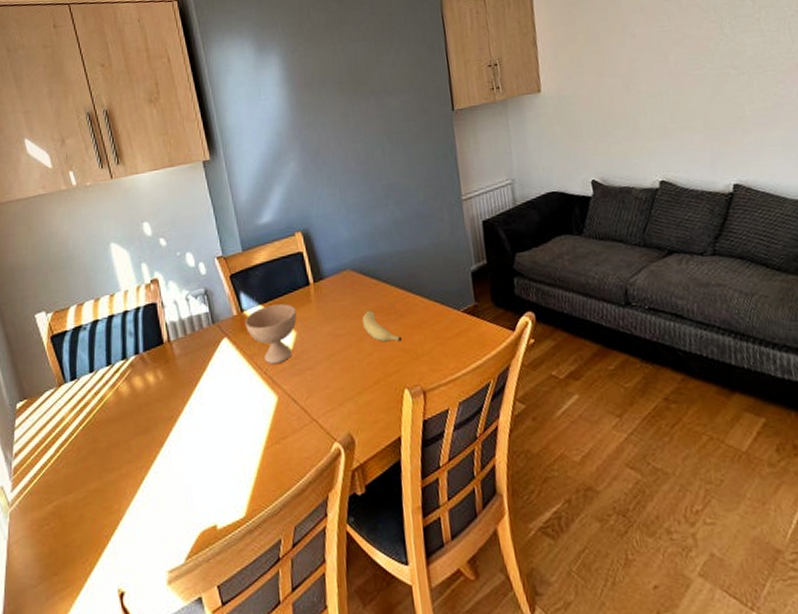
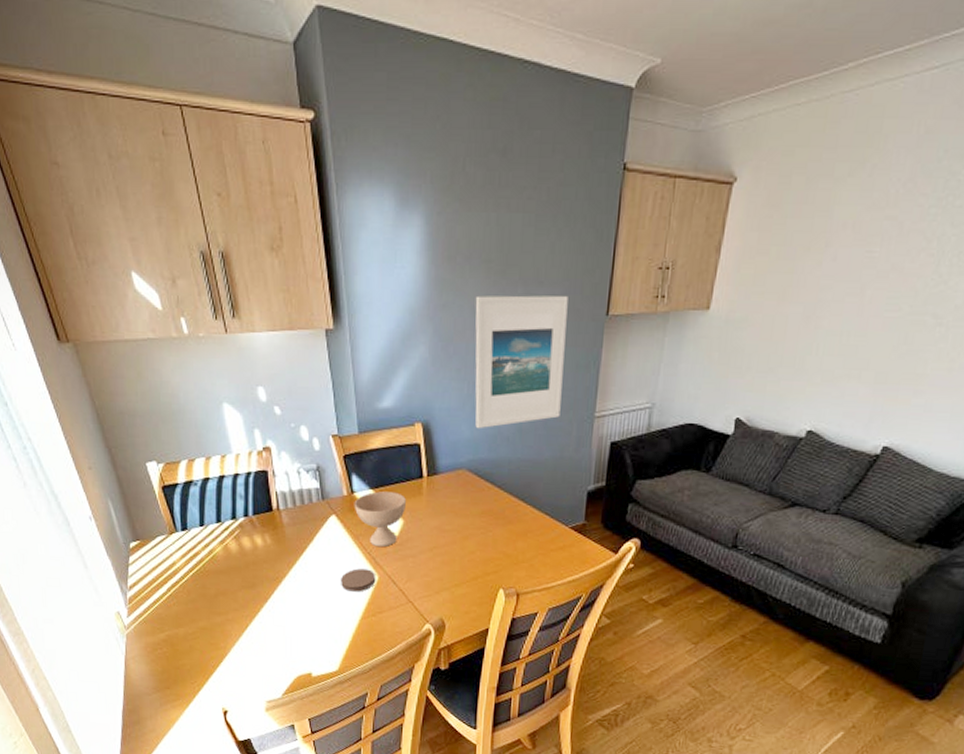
coaster: none [239,390,276,419] -> present [341,568,376,592]
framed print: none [334,100,430,229] -> present [475,295,568,429]
banana: present [361,311,401,342] -> none [469,513,505,545]

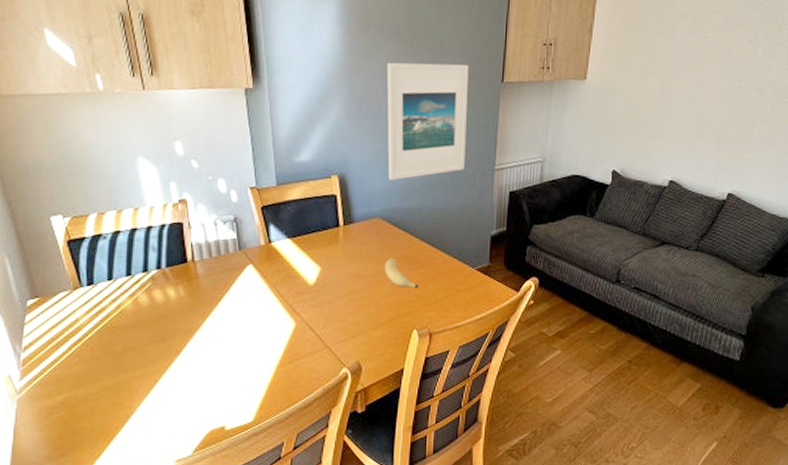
coaster: present [341,568,376,592] -> none [257,316,293,340]
bowl: present [354,491,406,548] -> none [271,240,323,295]
banana: none [469,513,505,545] -> present [384,258,418,288]

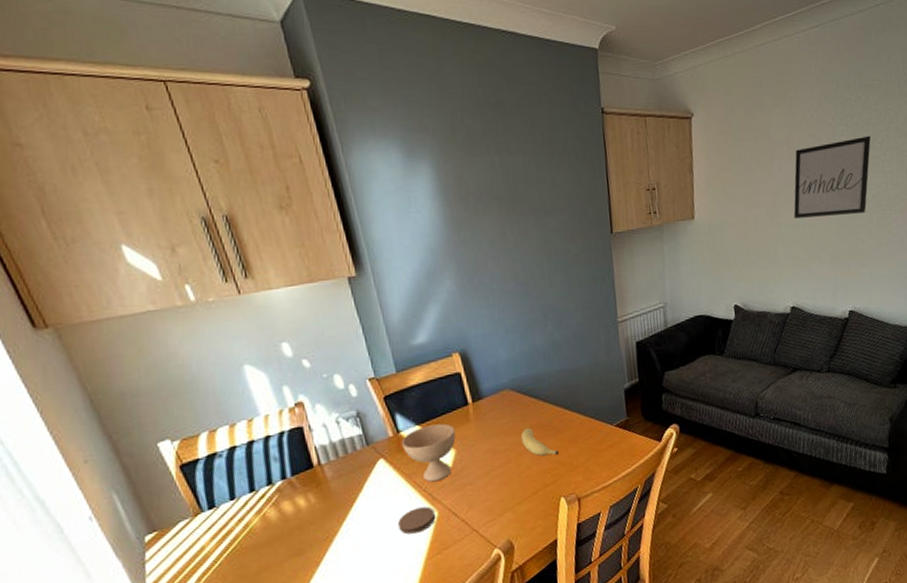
coaster: none [257,316,293,340] -> present [398,506,436,535]
bowl: none [271,240,323,295] -> present [401,423,456,482]
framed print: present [386,62,469,181] -> none [492,221,587,350]
wall art: none [687,20,779,98] -> present [793,135,871,219]

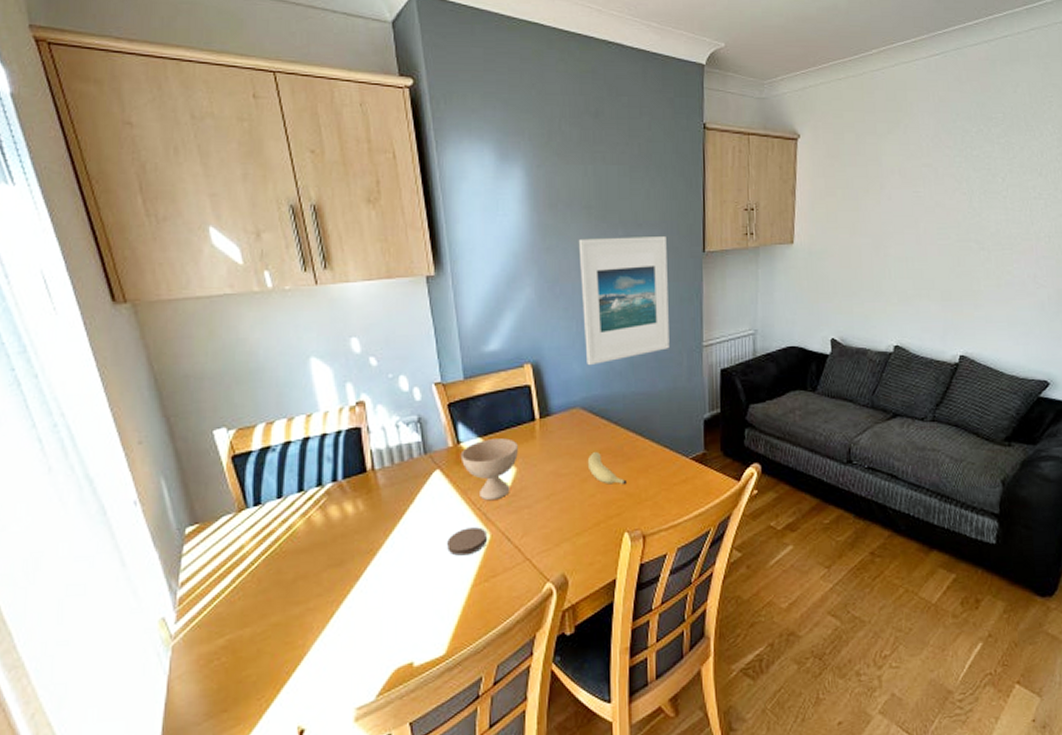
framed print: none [492,221,587,350] -> present [578,237,670,366]
wall art: present [793,135,871,219] -> none [902,169,992,251]

